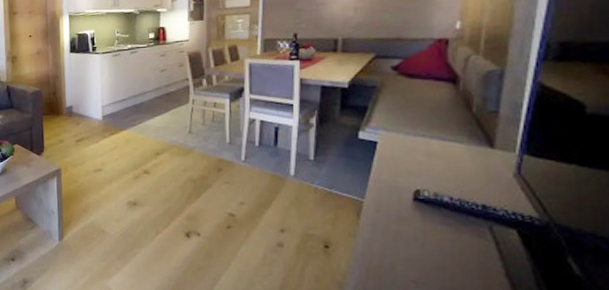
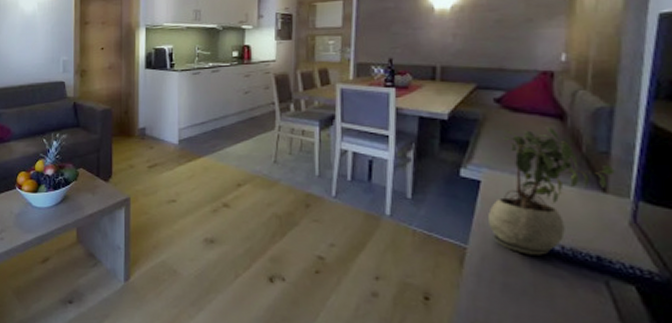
potted plant: none [384,90,502,206] -> present [488,127,615,255]

